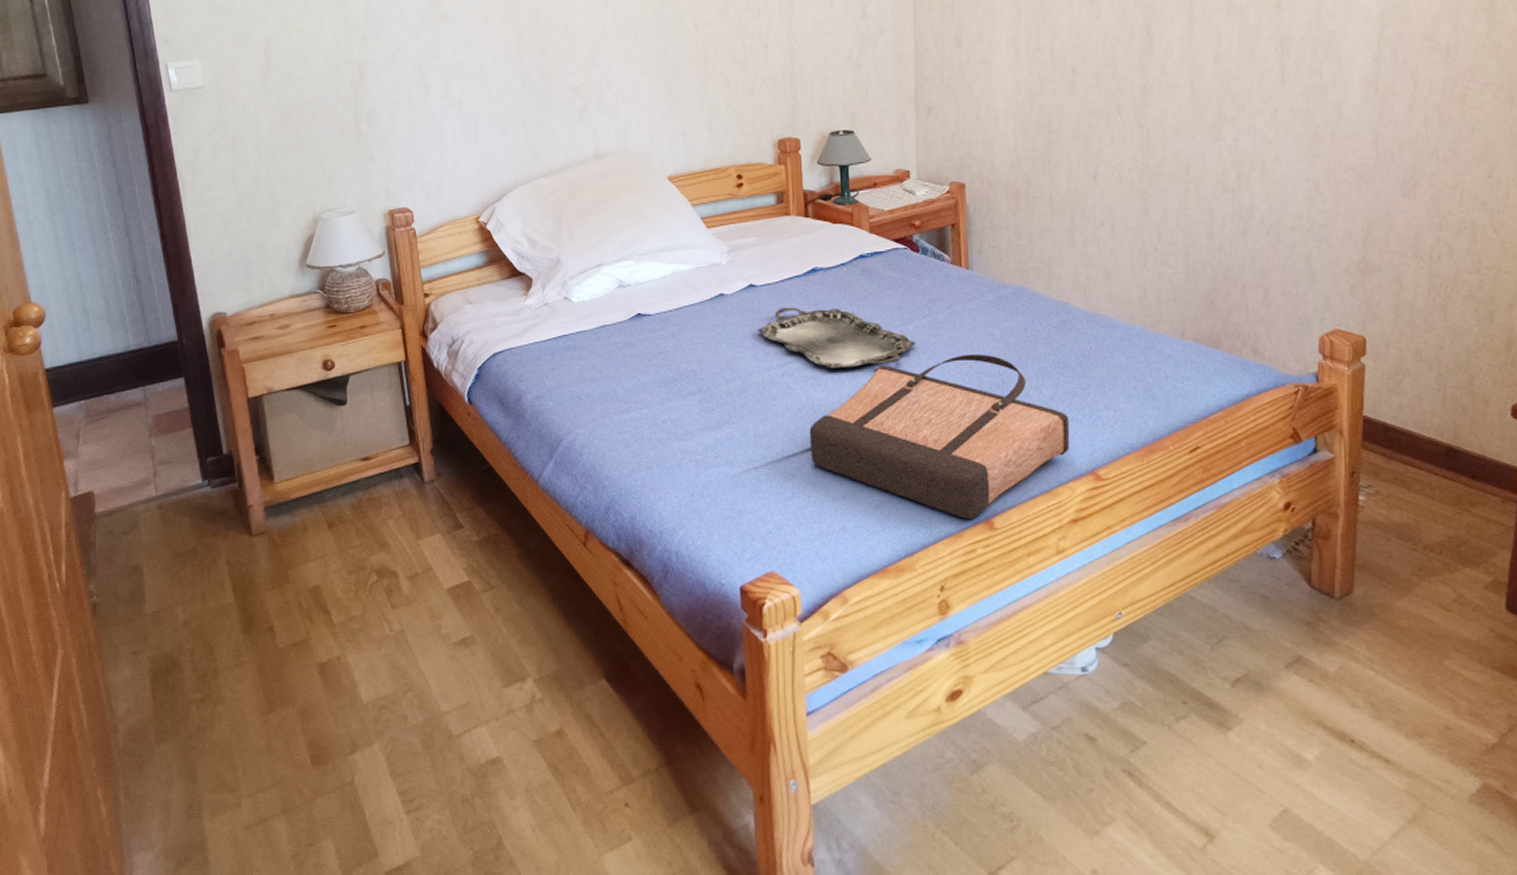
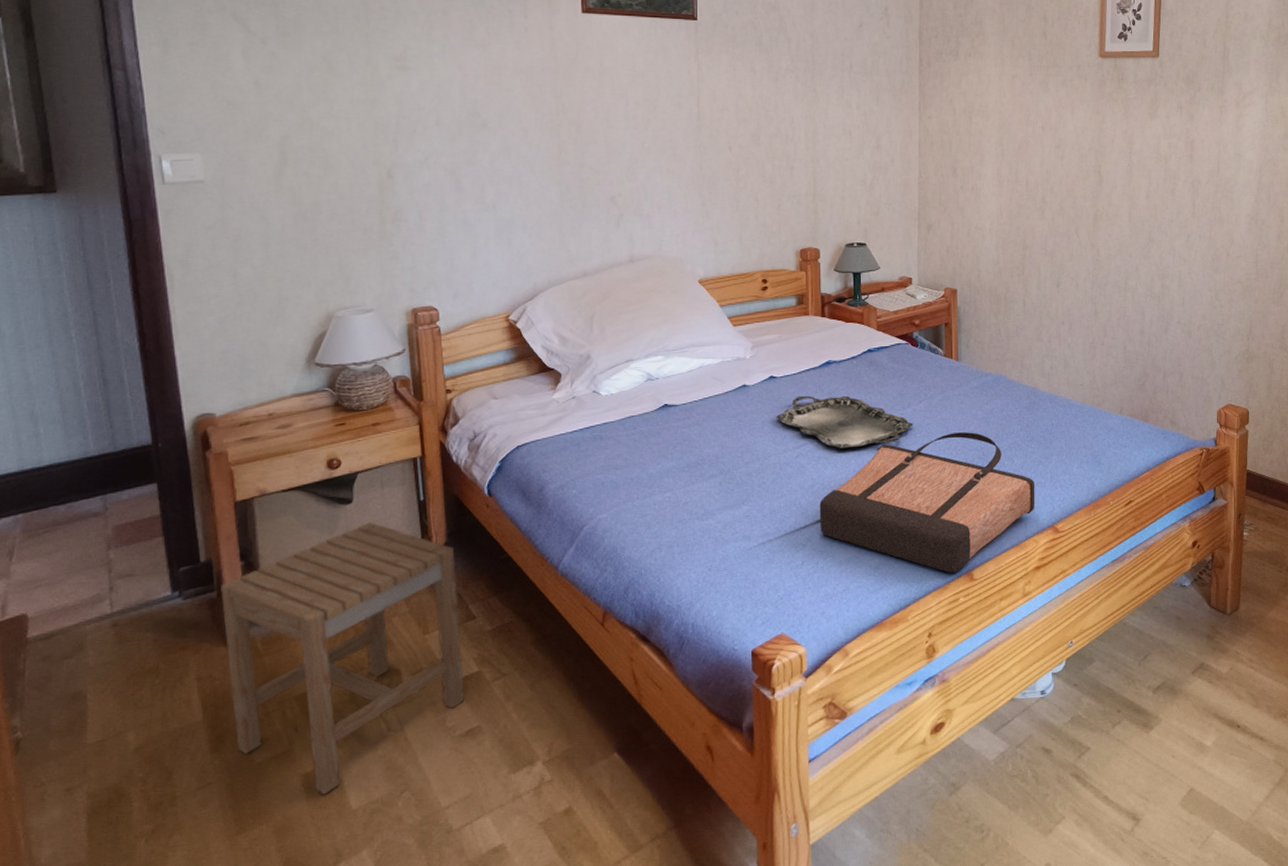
stool: none [241,424,457,686] -> present [221,522,464,795]

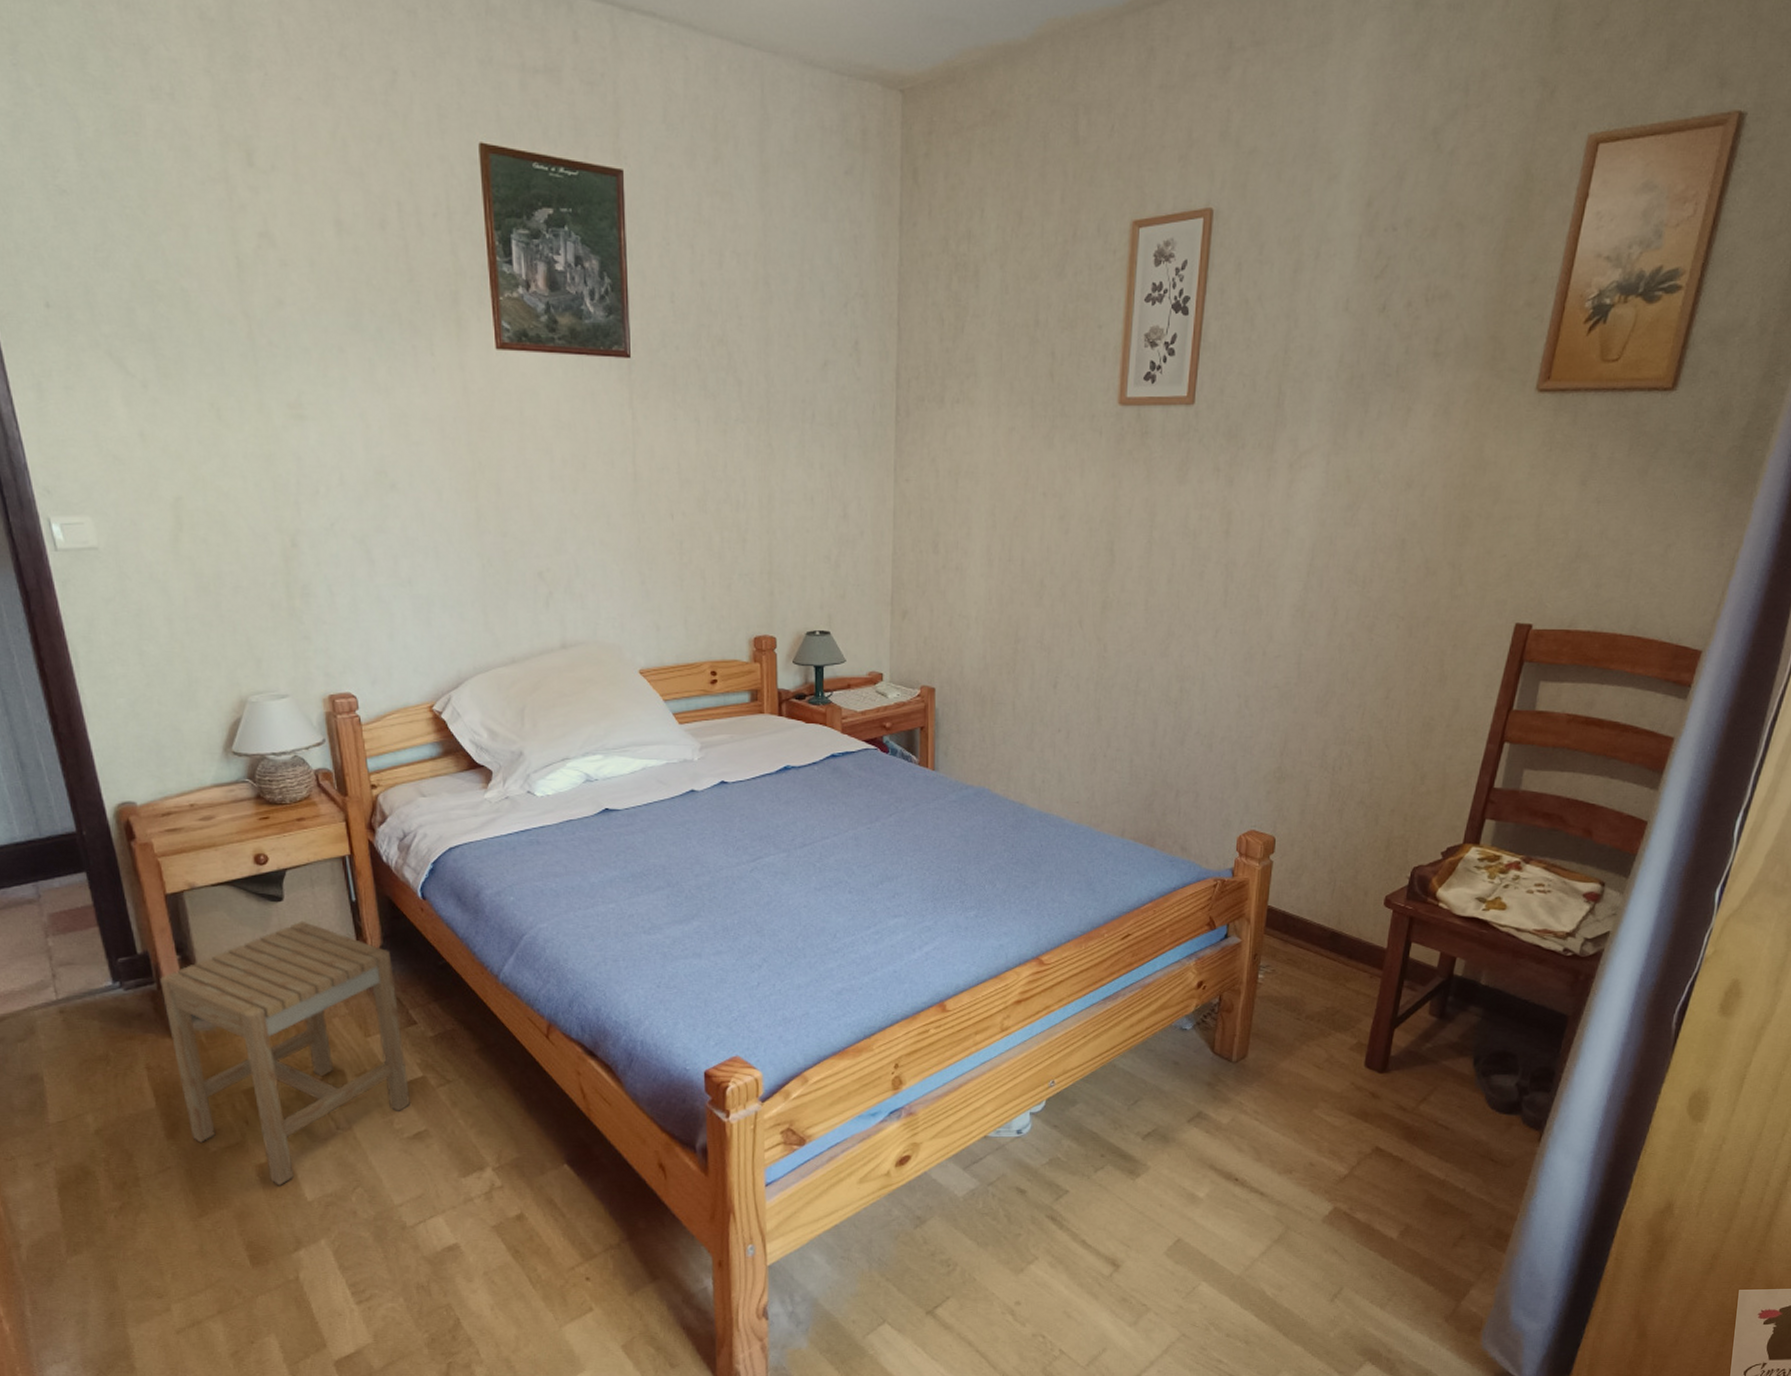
serving tray: present [776,395,913,449] -> none [728,804,882,864]
shopping bag: present [819,432,1036,573] -> none [776,851,1019,1003]

